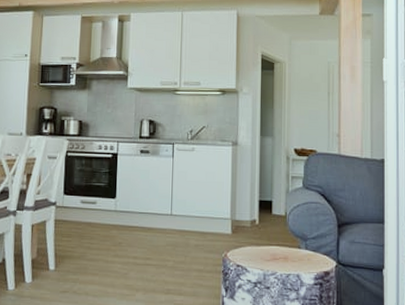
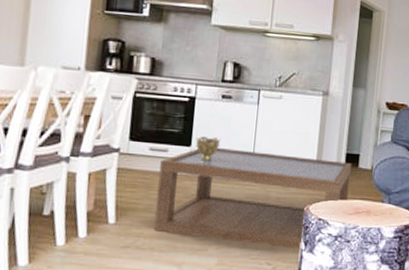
coffee table: none [88,198,266,295] -> present [154,147,352,249]
decorative bowl: none [119,189,142,211] -> present [195,137,221,161]

